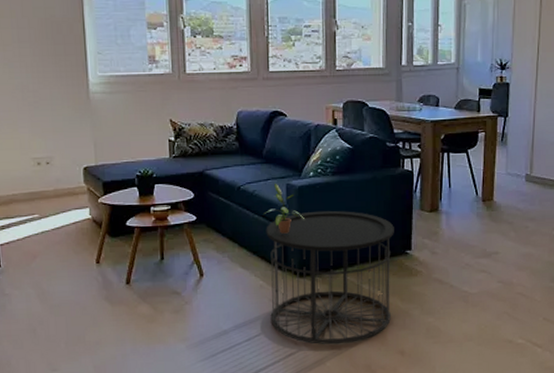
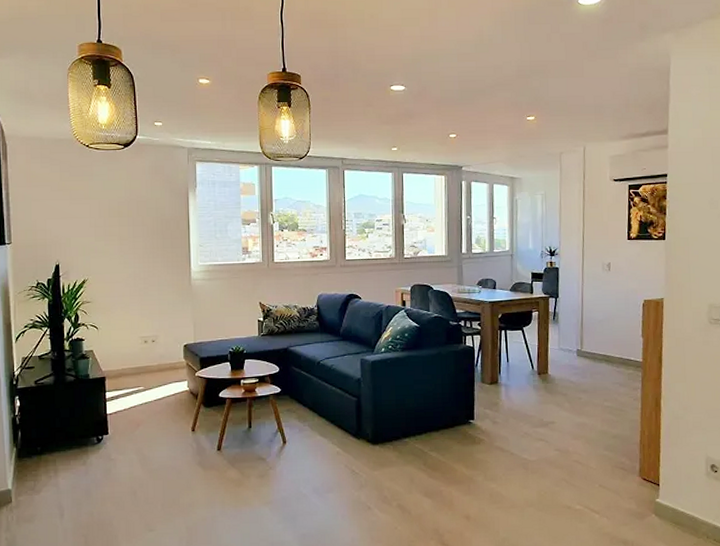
potted plant: present [264,183,304,234] -> none [341,358,377,404]
side table: present [266,210,394,345] -> none [342,383,458,509]

